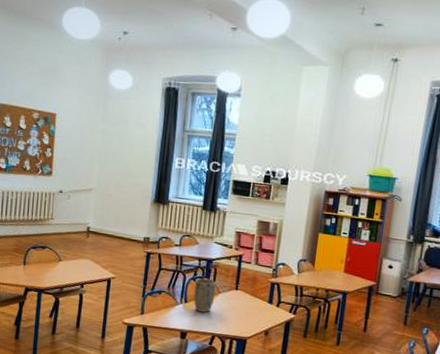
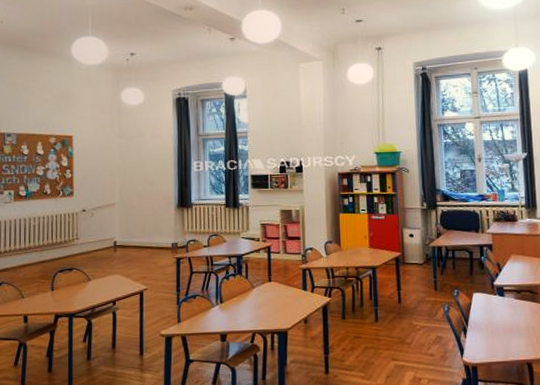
plant pot: present [193,278,217,313] -> none [227,275,251,310]

